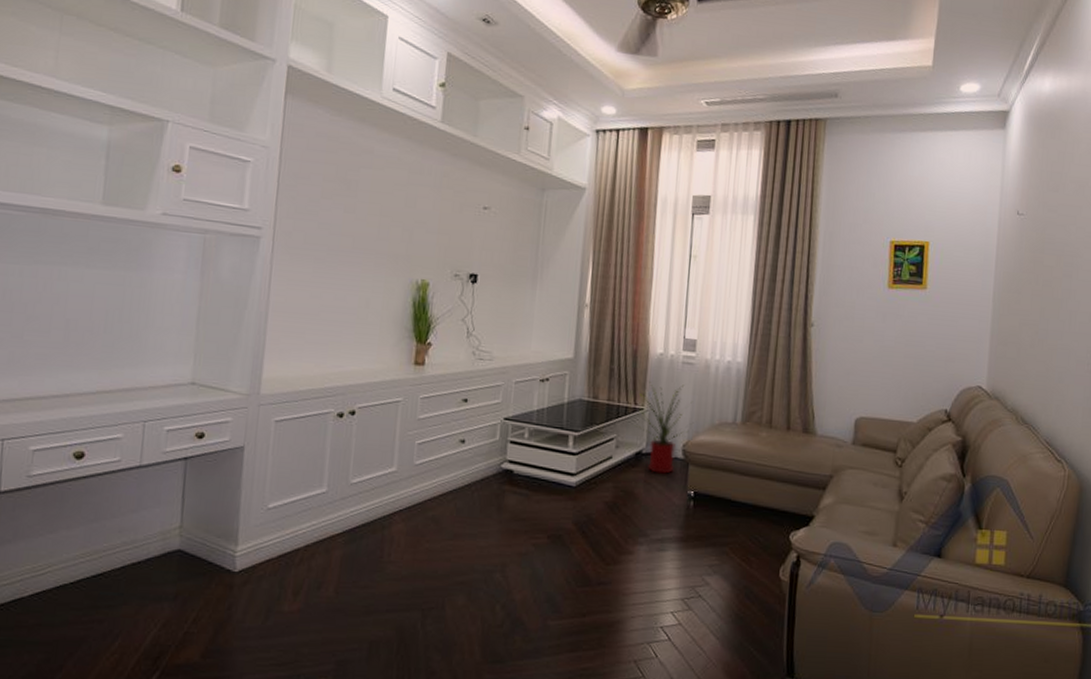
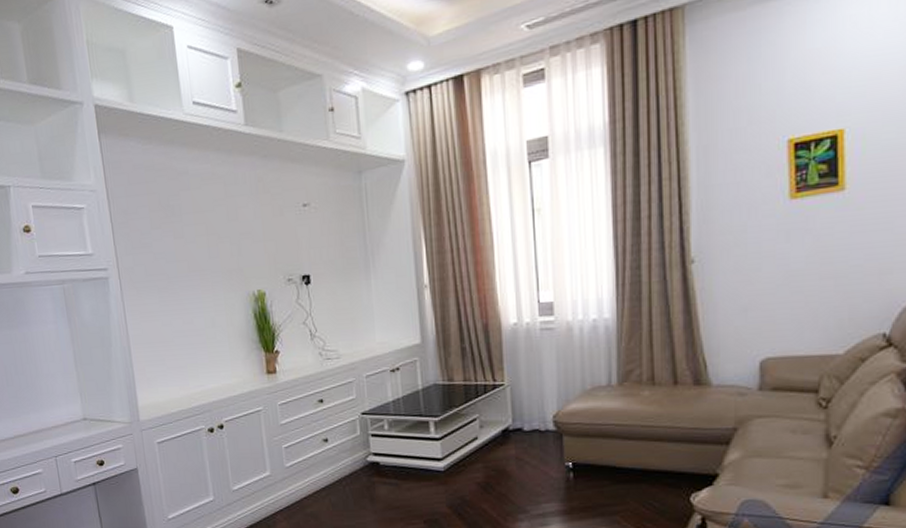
house plant: present [635,382,694,474] -> none [495,353,562,449]

